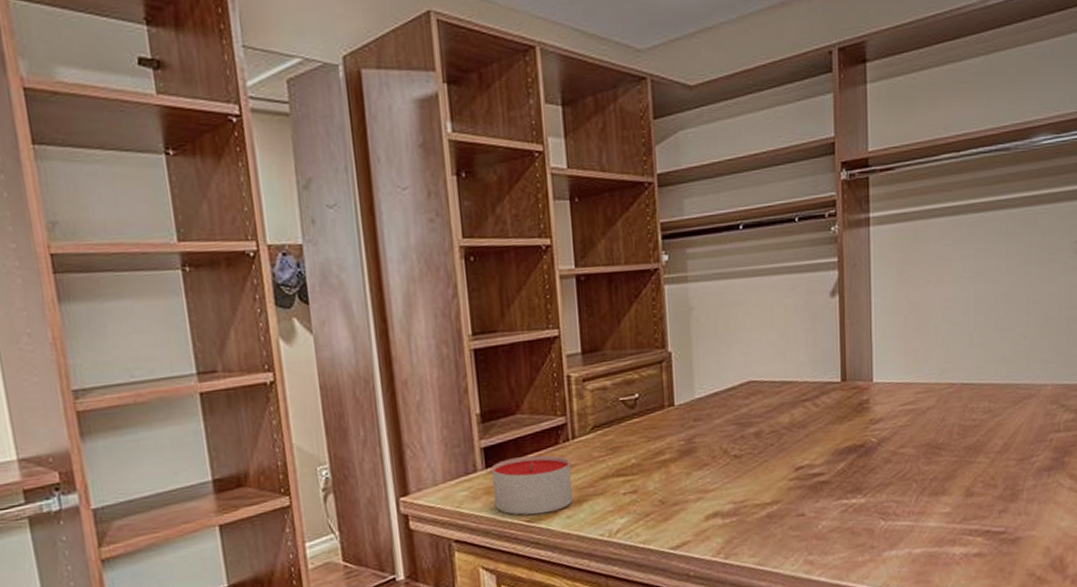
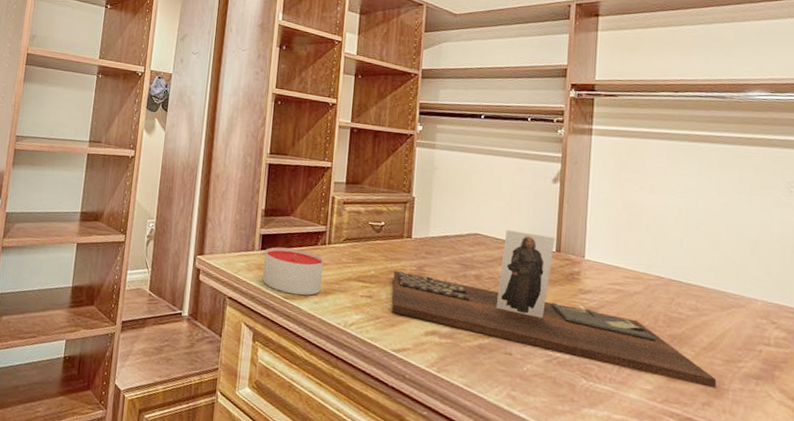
decorative tray: none [658,364,1012,504] -> present [392,230,717,388]

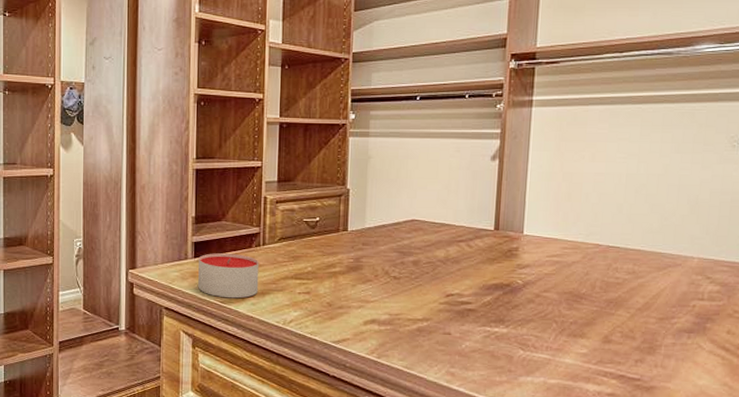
decorative tray: present [392,230,717,388] -> none [330,213,650,345]

